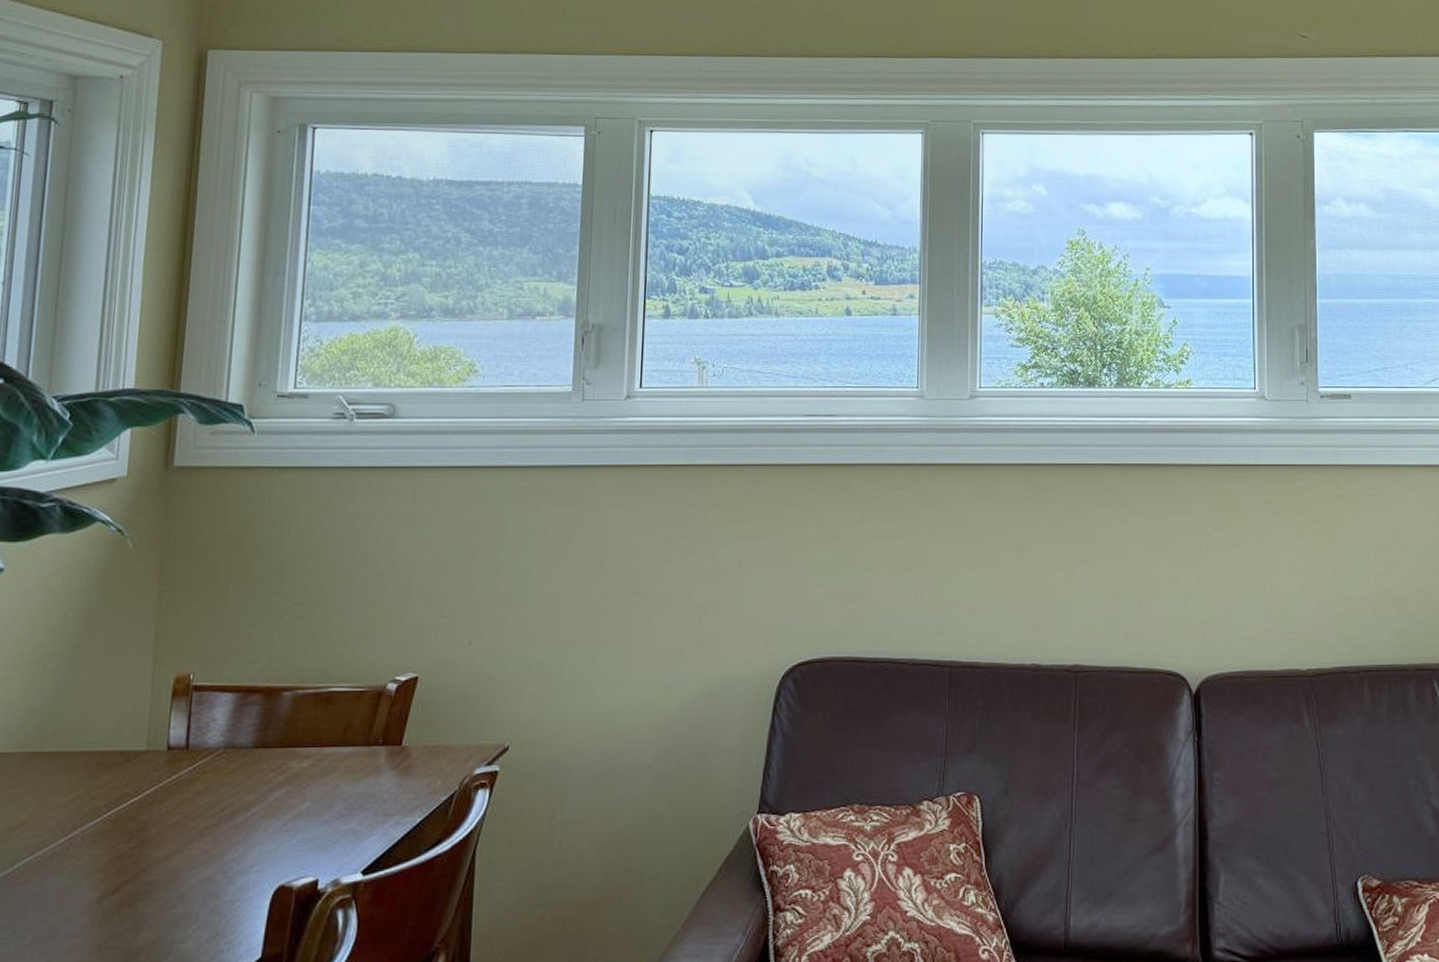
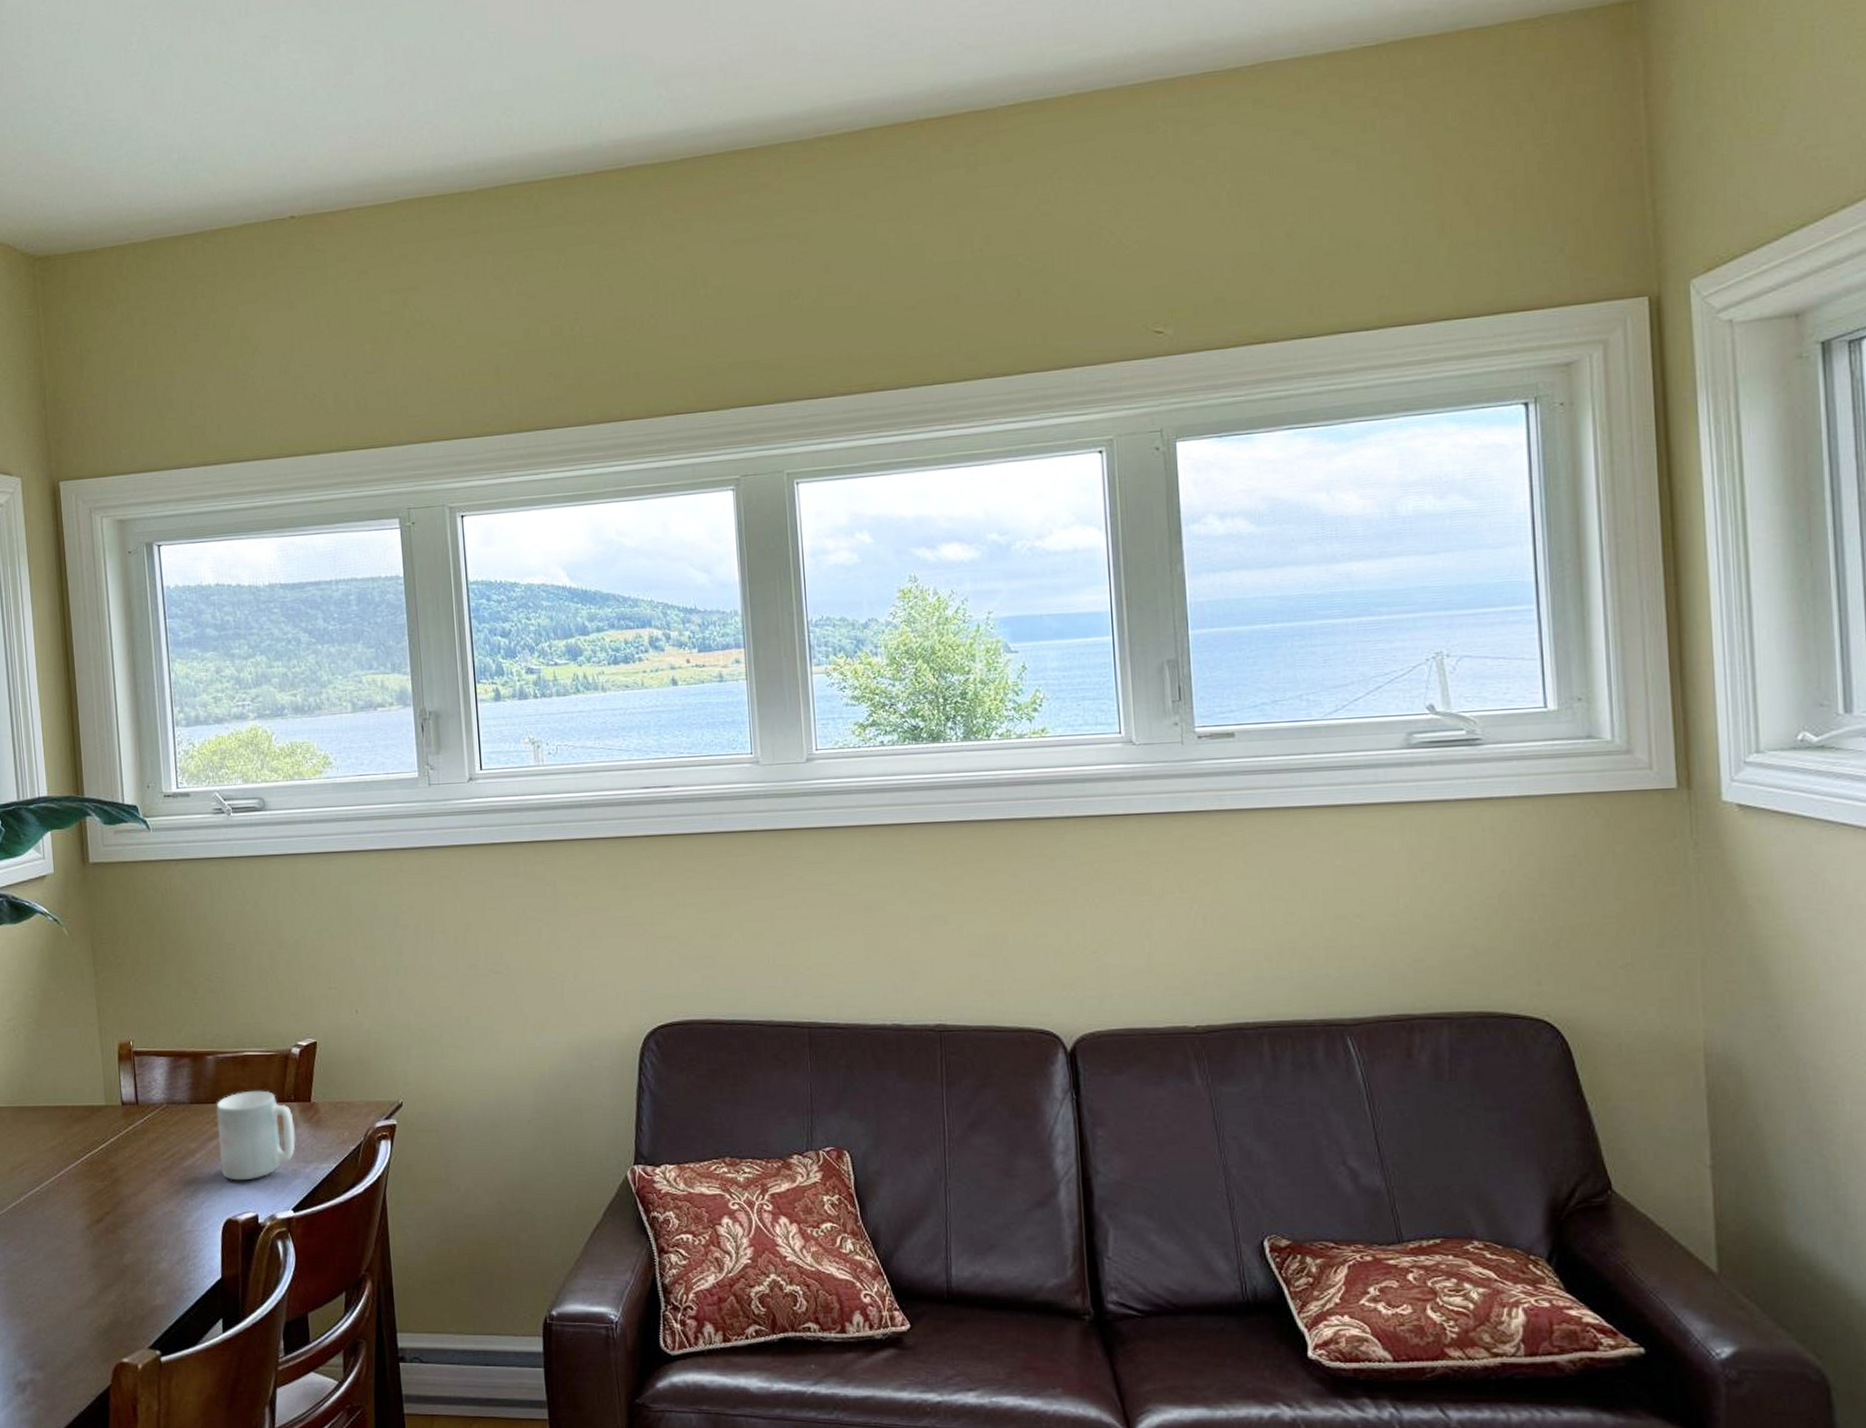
mug: none [280,732,378,839] -> present [216,1090,296,1181]

